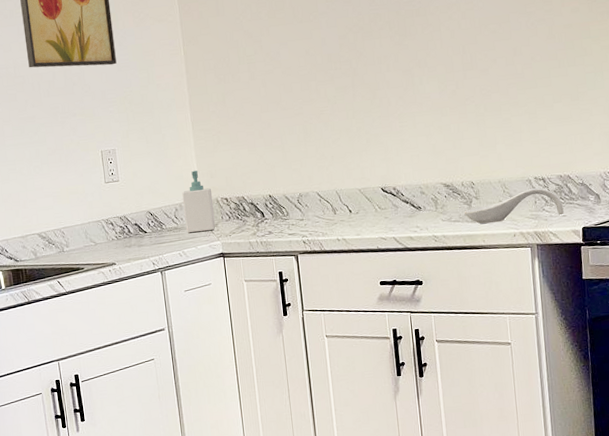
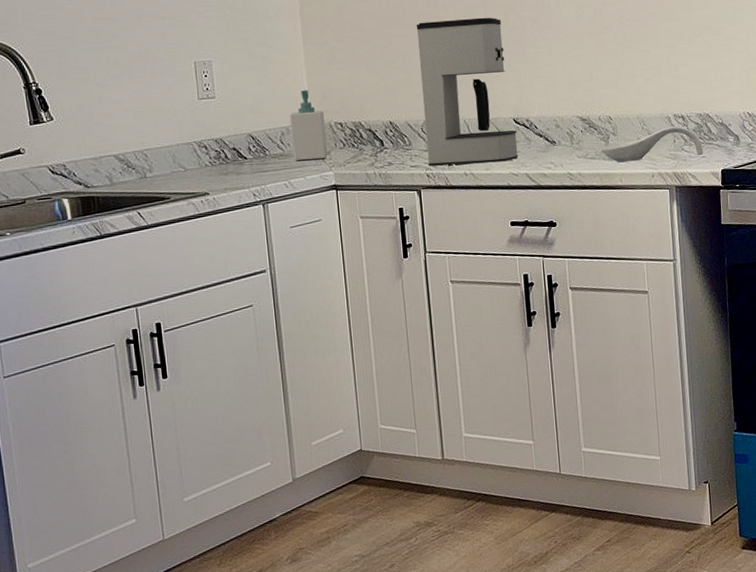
coffee maker: none [291,96,386,234] -> present [416,17,518,166]

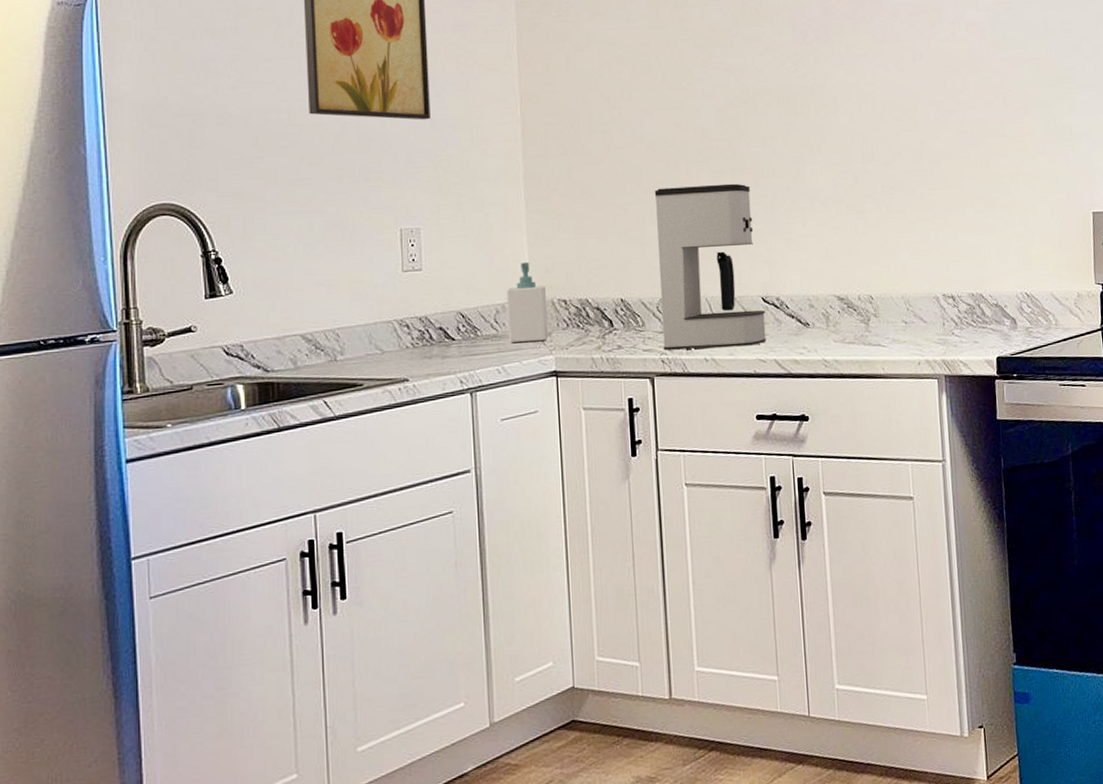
spoon rest: present [601,126,703,163] -> none [860,307,976,348]

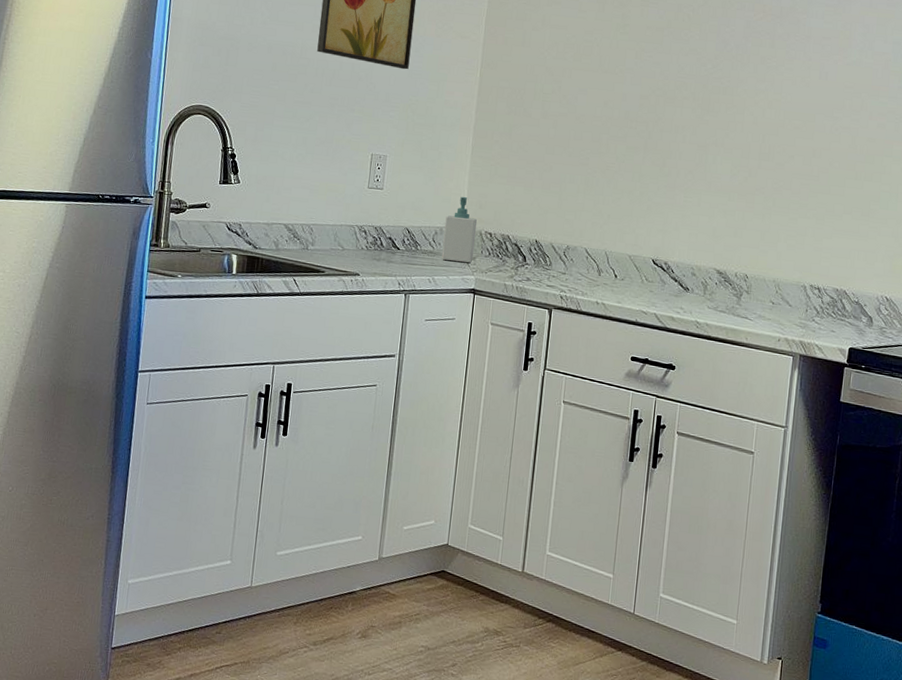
coffee maker: present [654,183,767,351] -> none [563,154,658,299]

